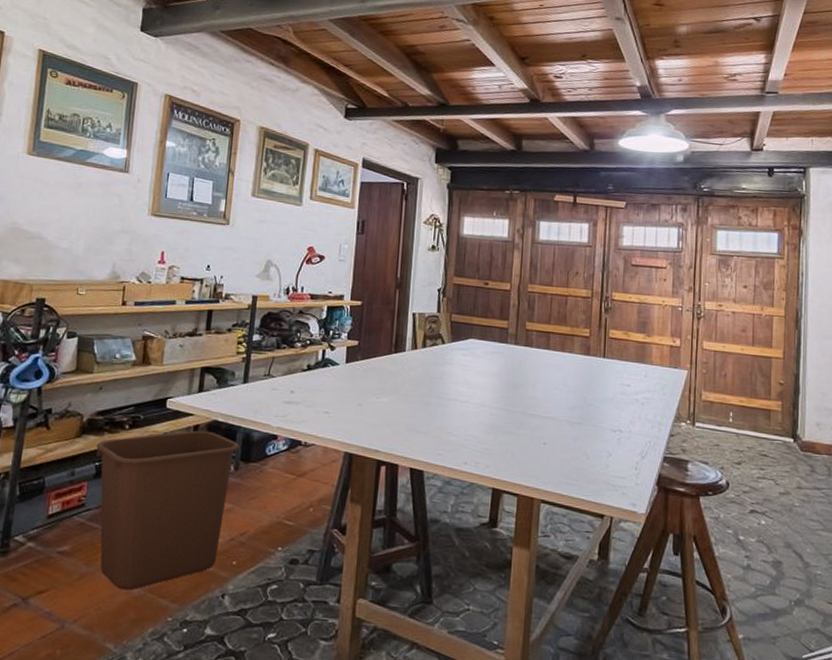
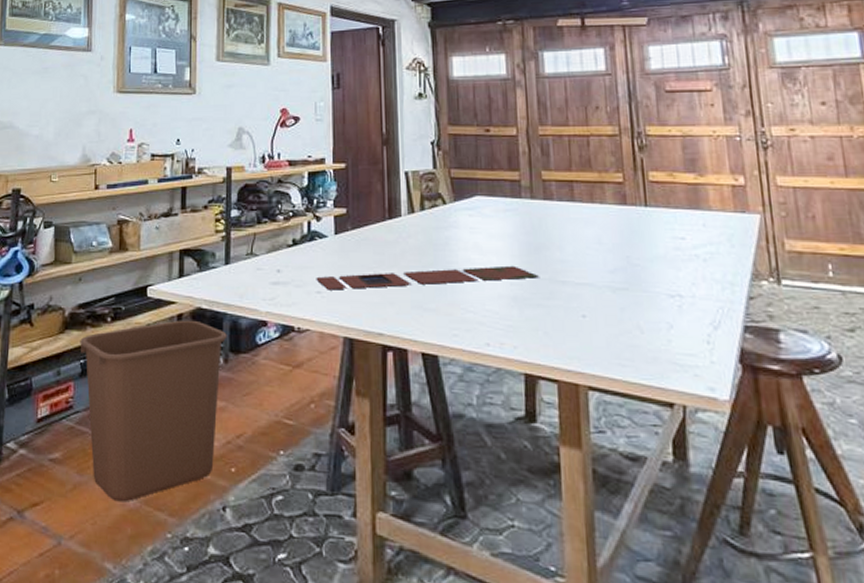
papers: none [325,398,515,412] -> present [316,265,540,290]

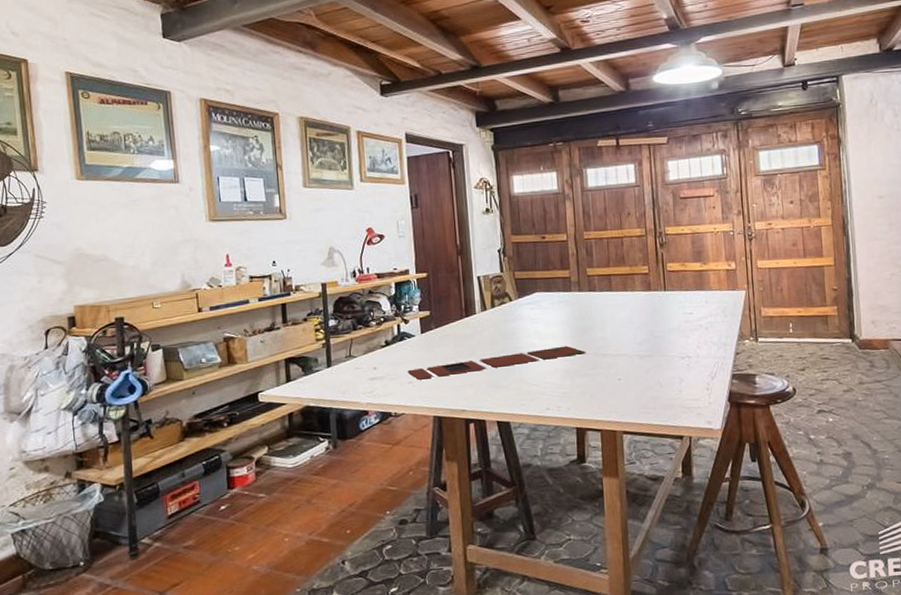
garbage can: present [80,320,227,502] -> none [200,416,334,571]

